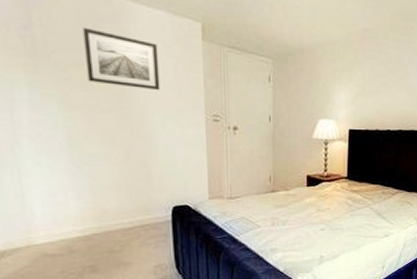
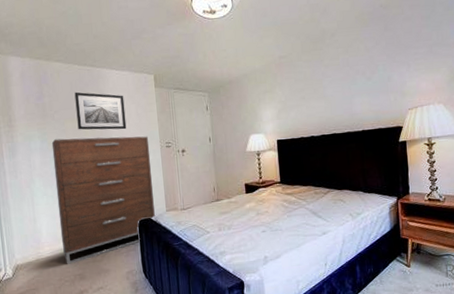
dresser: none [47,90,194,253] -> present [51,136,155,264]

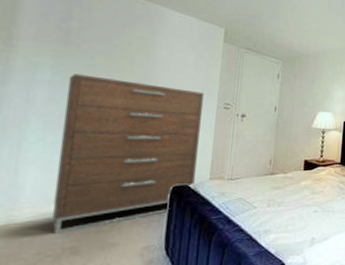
wall art: present [74,91,127,130] -> none [112,24,183,80]

